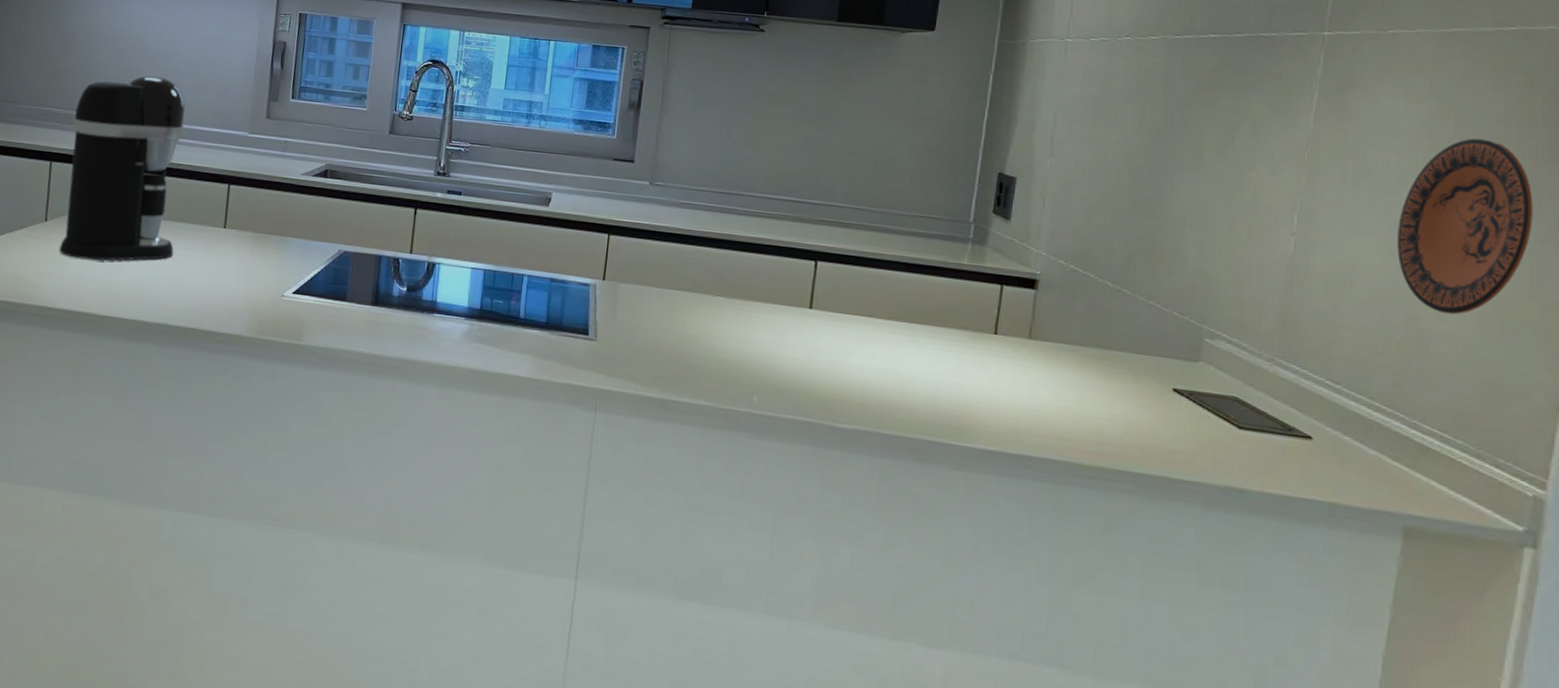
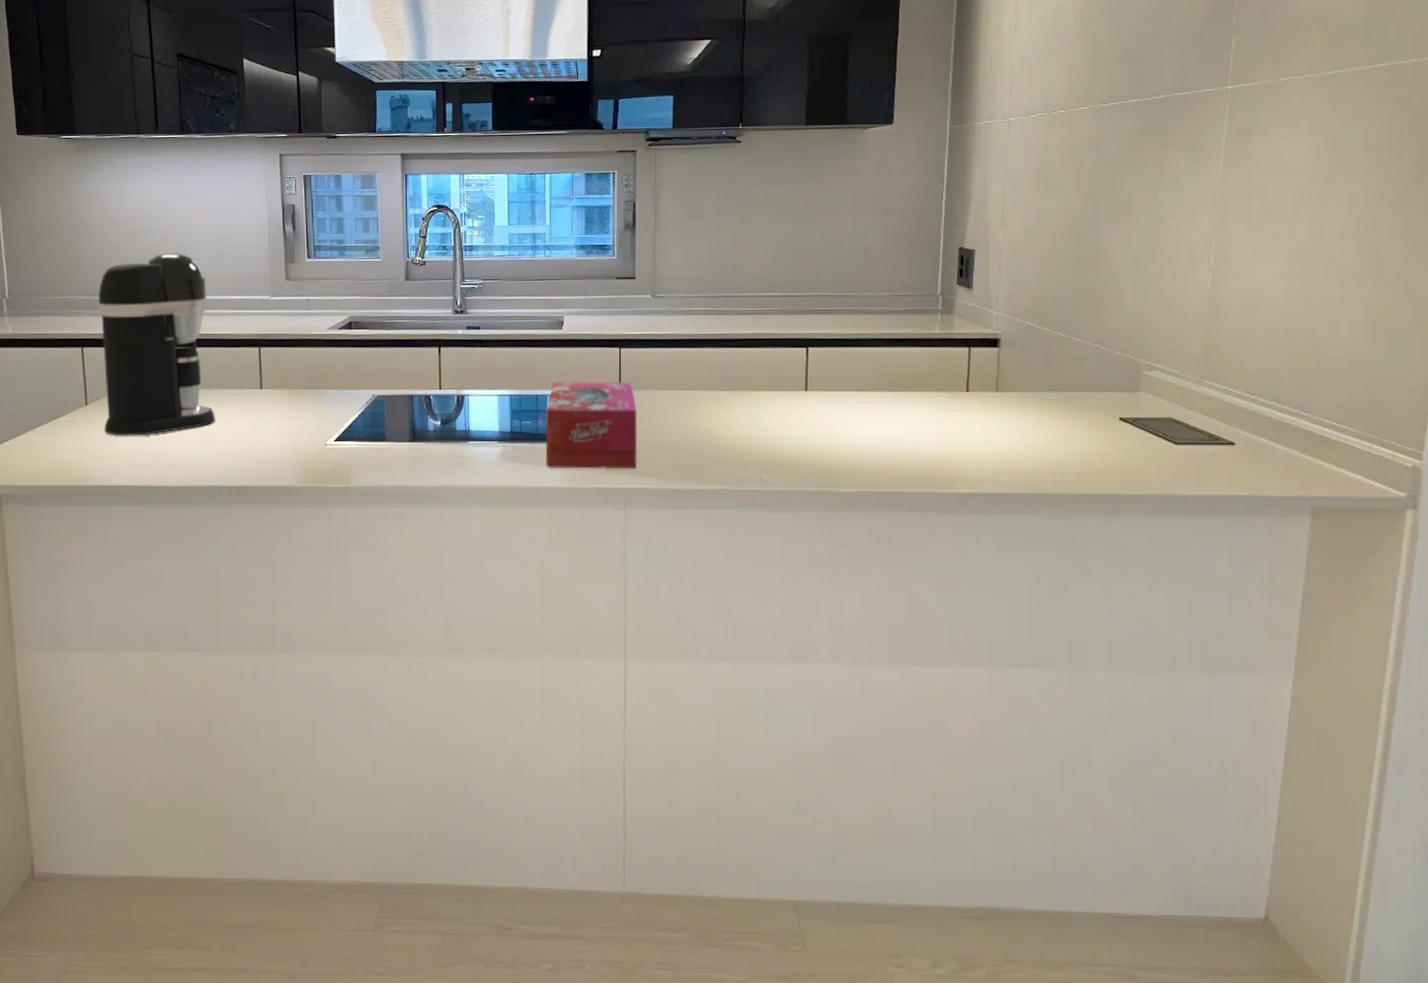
tissue box: none [513,262,620,369] -> present [545,381,637,469]
decorative plate: present [1397,138,1533,315] -> none [1296,166,1405,323]

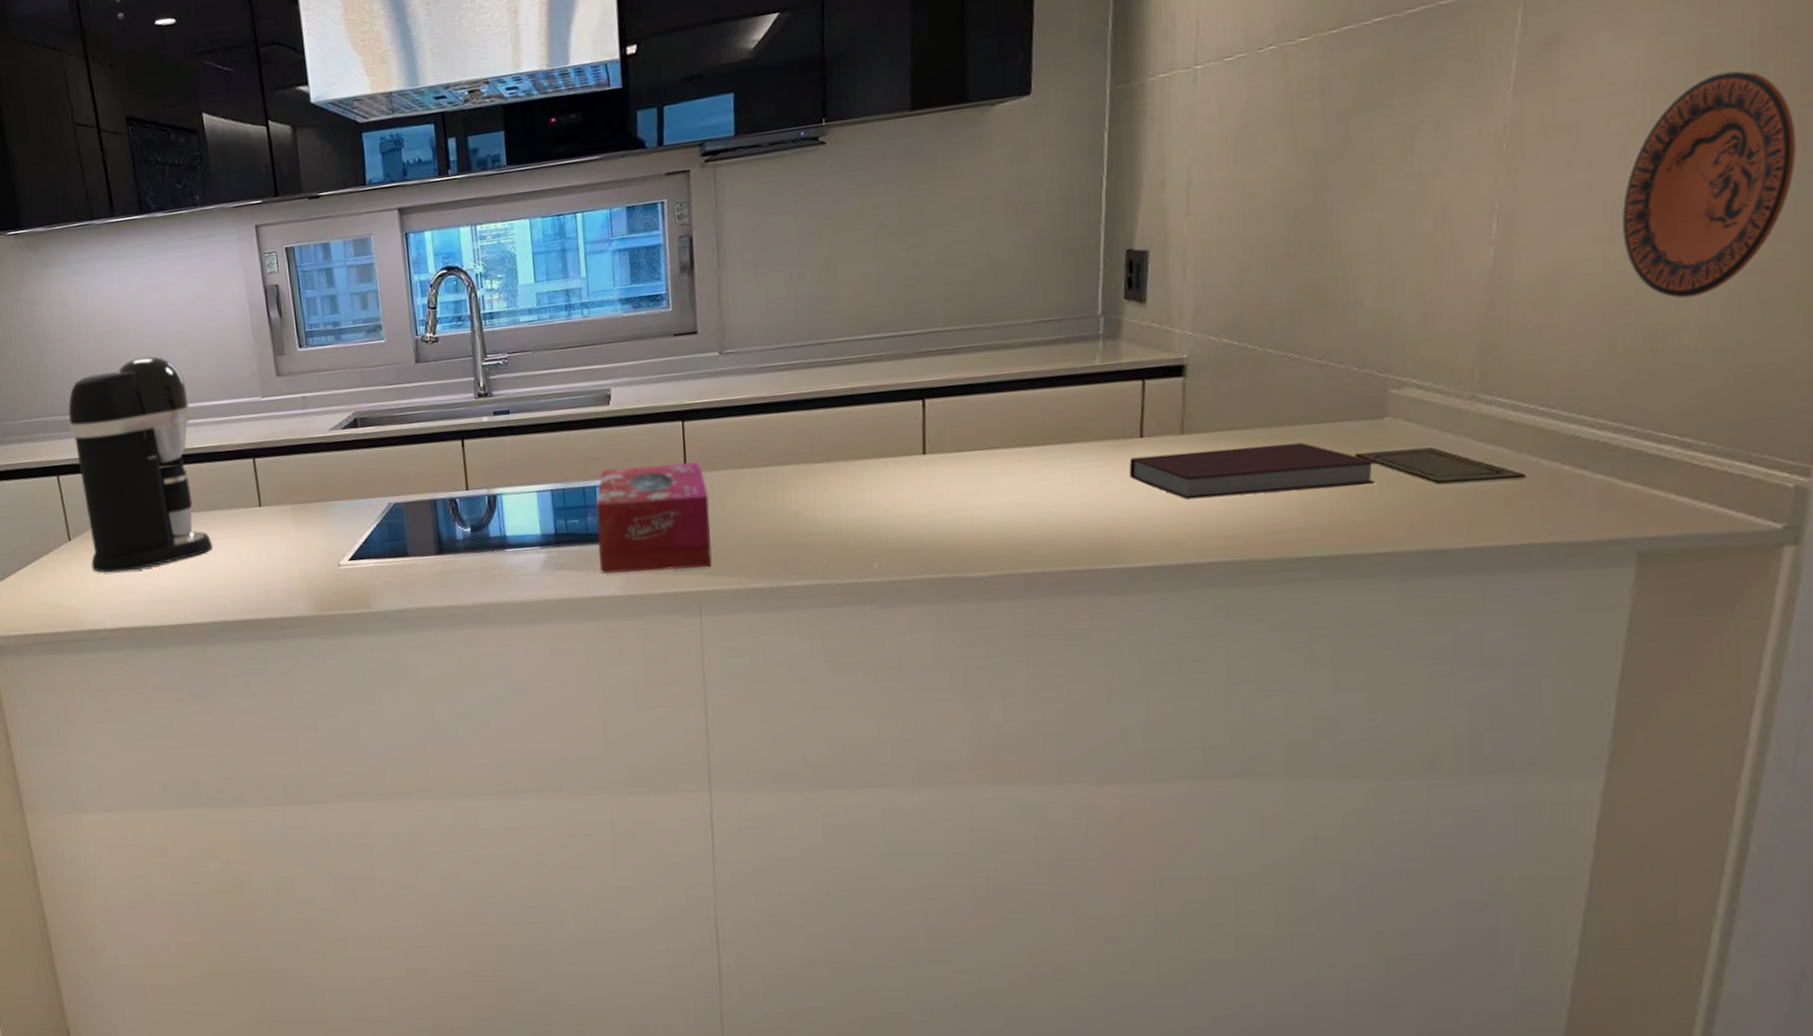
notebook: none [958,405,1133,443] -> present [1129,443,1376,500]
decorative plate: none [1296,166,1405,323] -> present [1623,71,1796,299]

